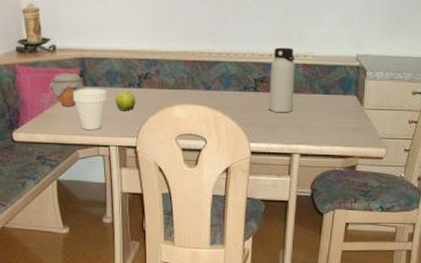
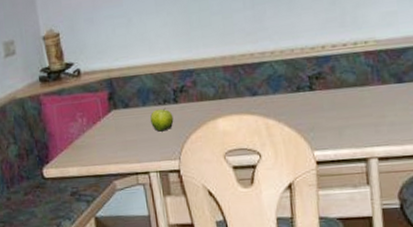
jar: present [50,73,84,107] -> none [77,96,115,134]
cup: present [73,88,108,130] -> none [103,109,142,157]
water bottle: present [269,47,295,113] -> none [325,35,361,112]

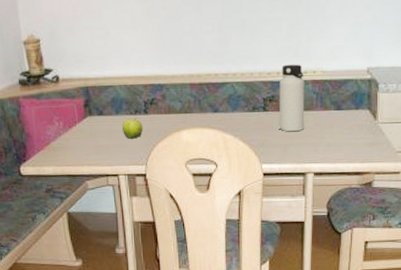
water bottle: none [325,35,361,112] -> present [279,64,305,132]

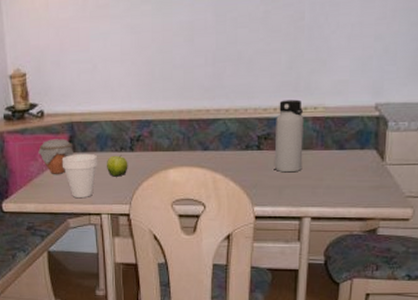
jar: none [54,103,90,137] -> present [38,139,73,174]
cup: none [79,117,114,160] -> present [63,153,98,197]

